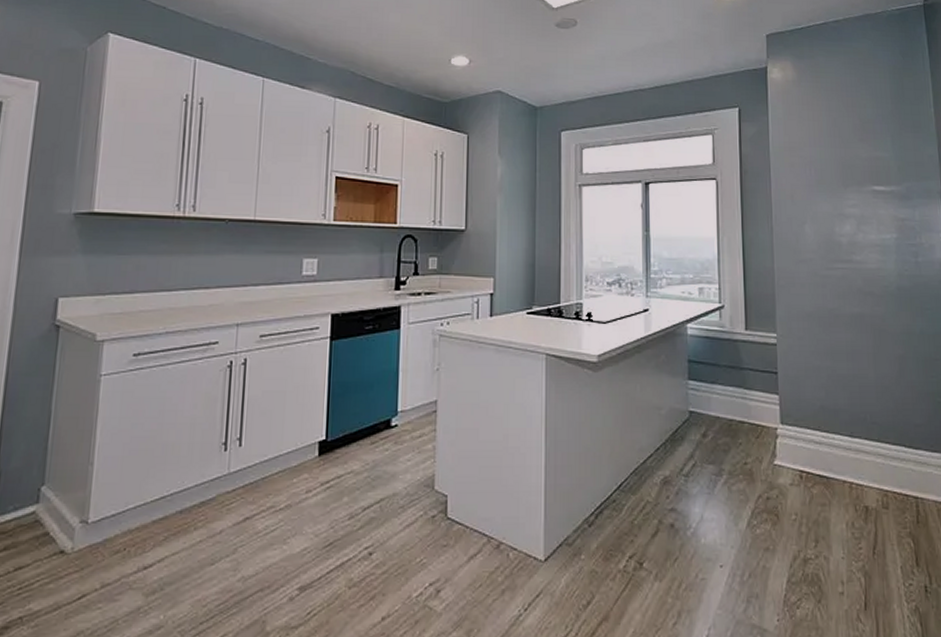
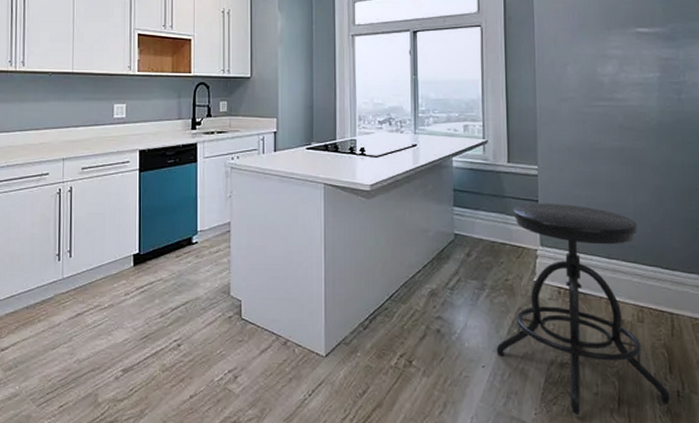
stool: none [735,375,919,618] -> present [496,203,671,414]

